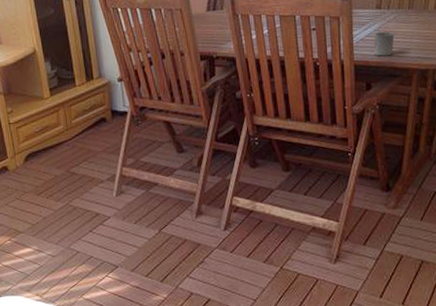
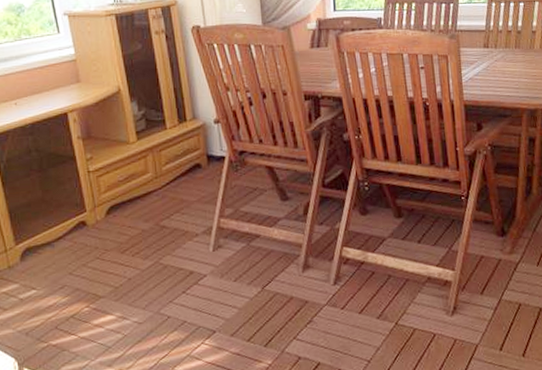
cup: present [374,32,395,56] -> none [483,71,503,96]

